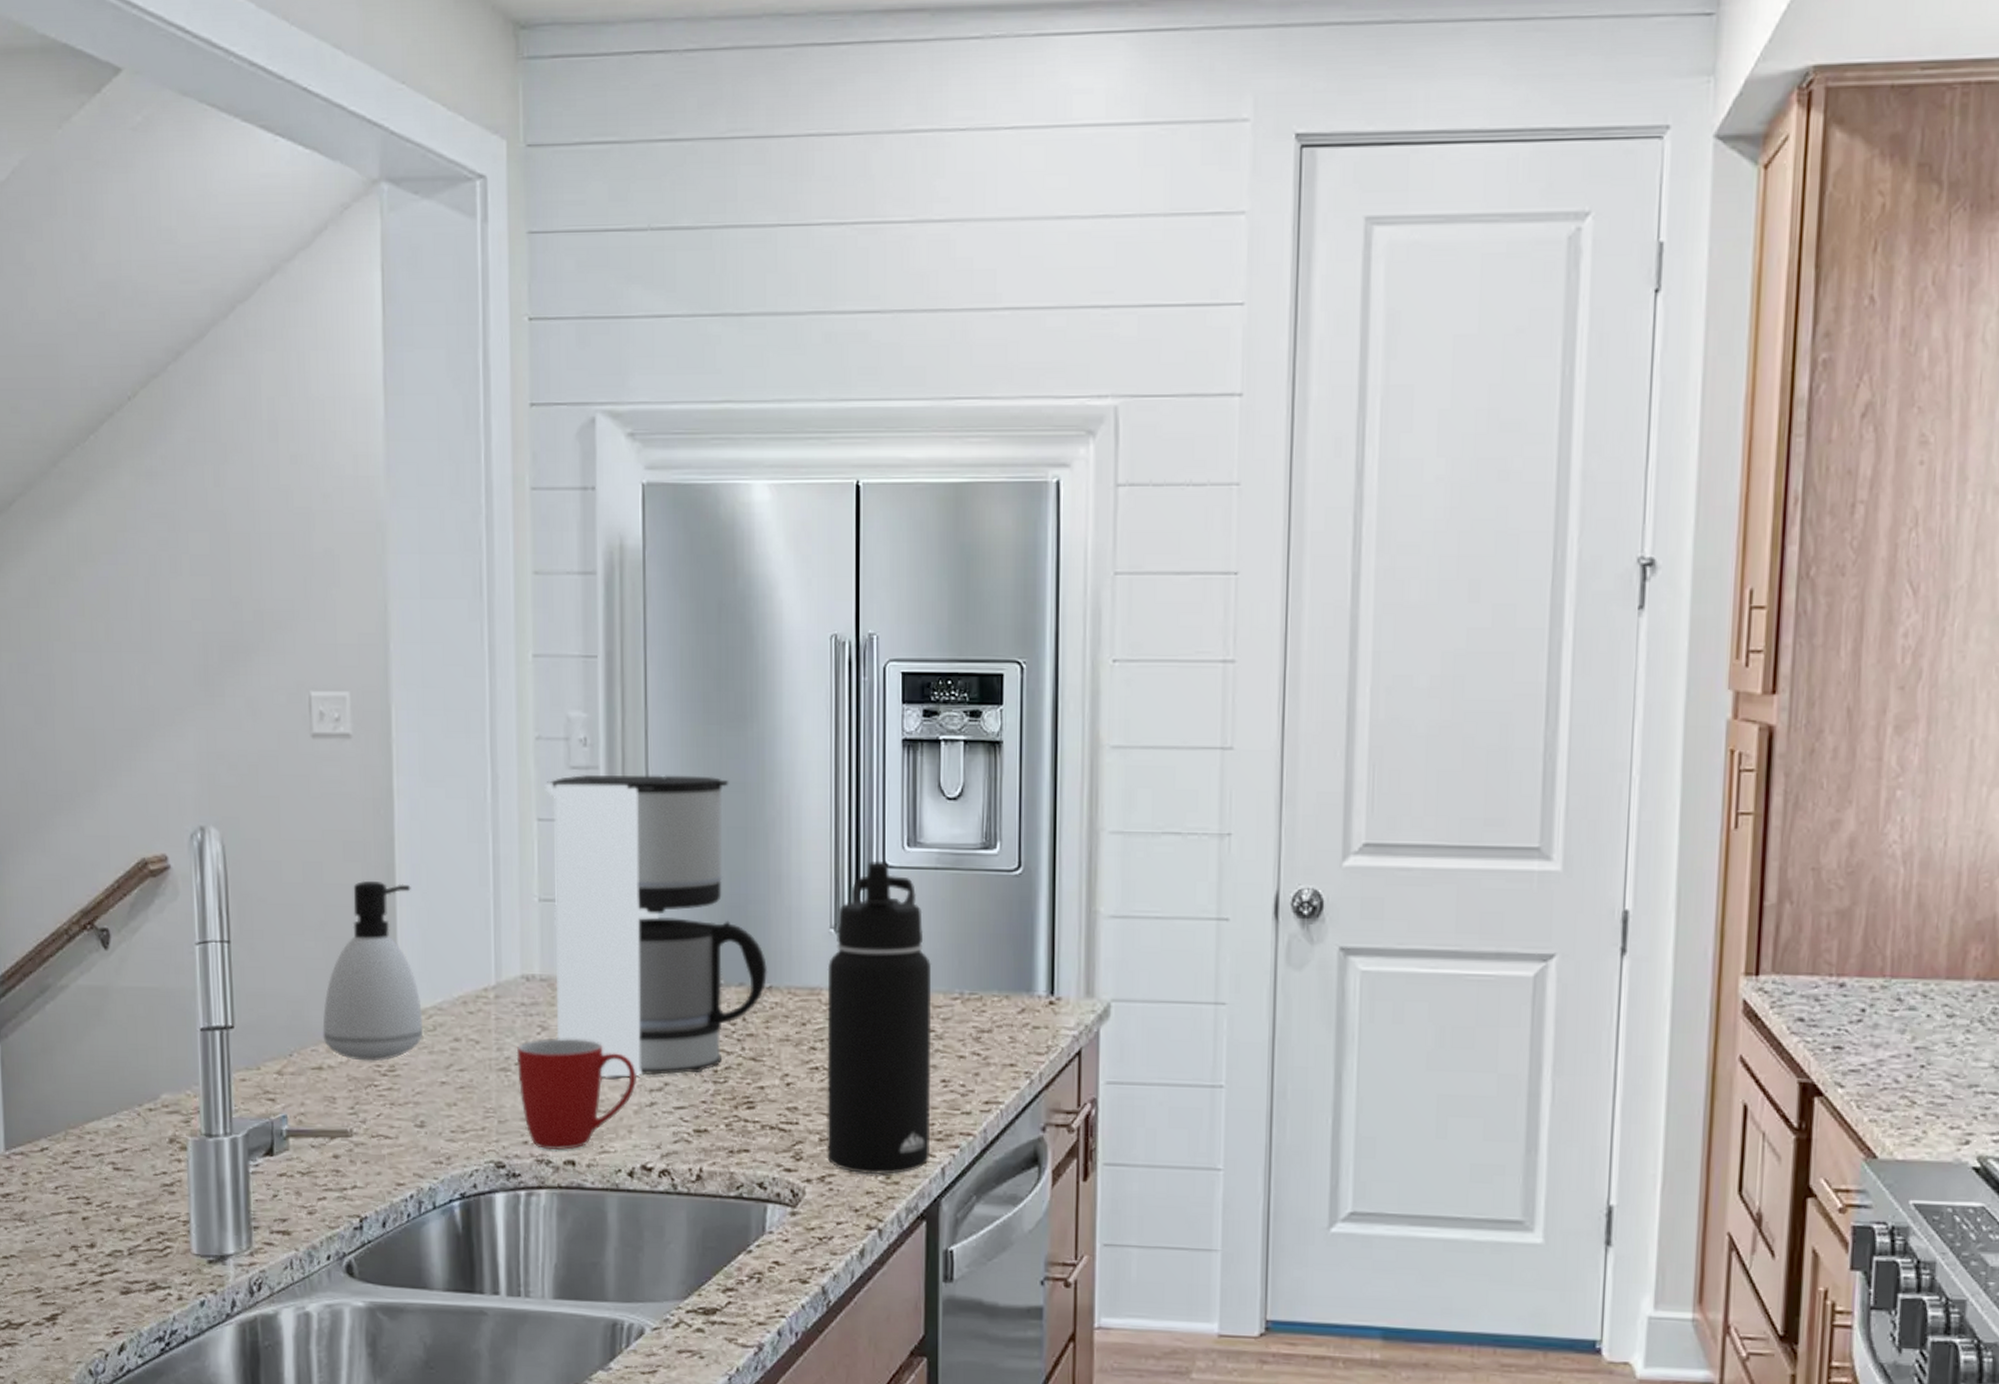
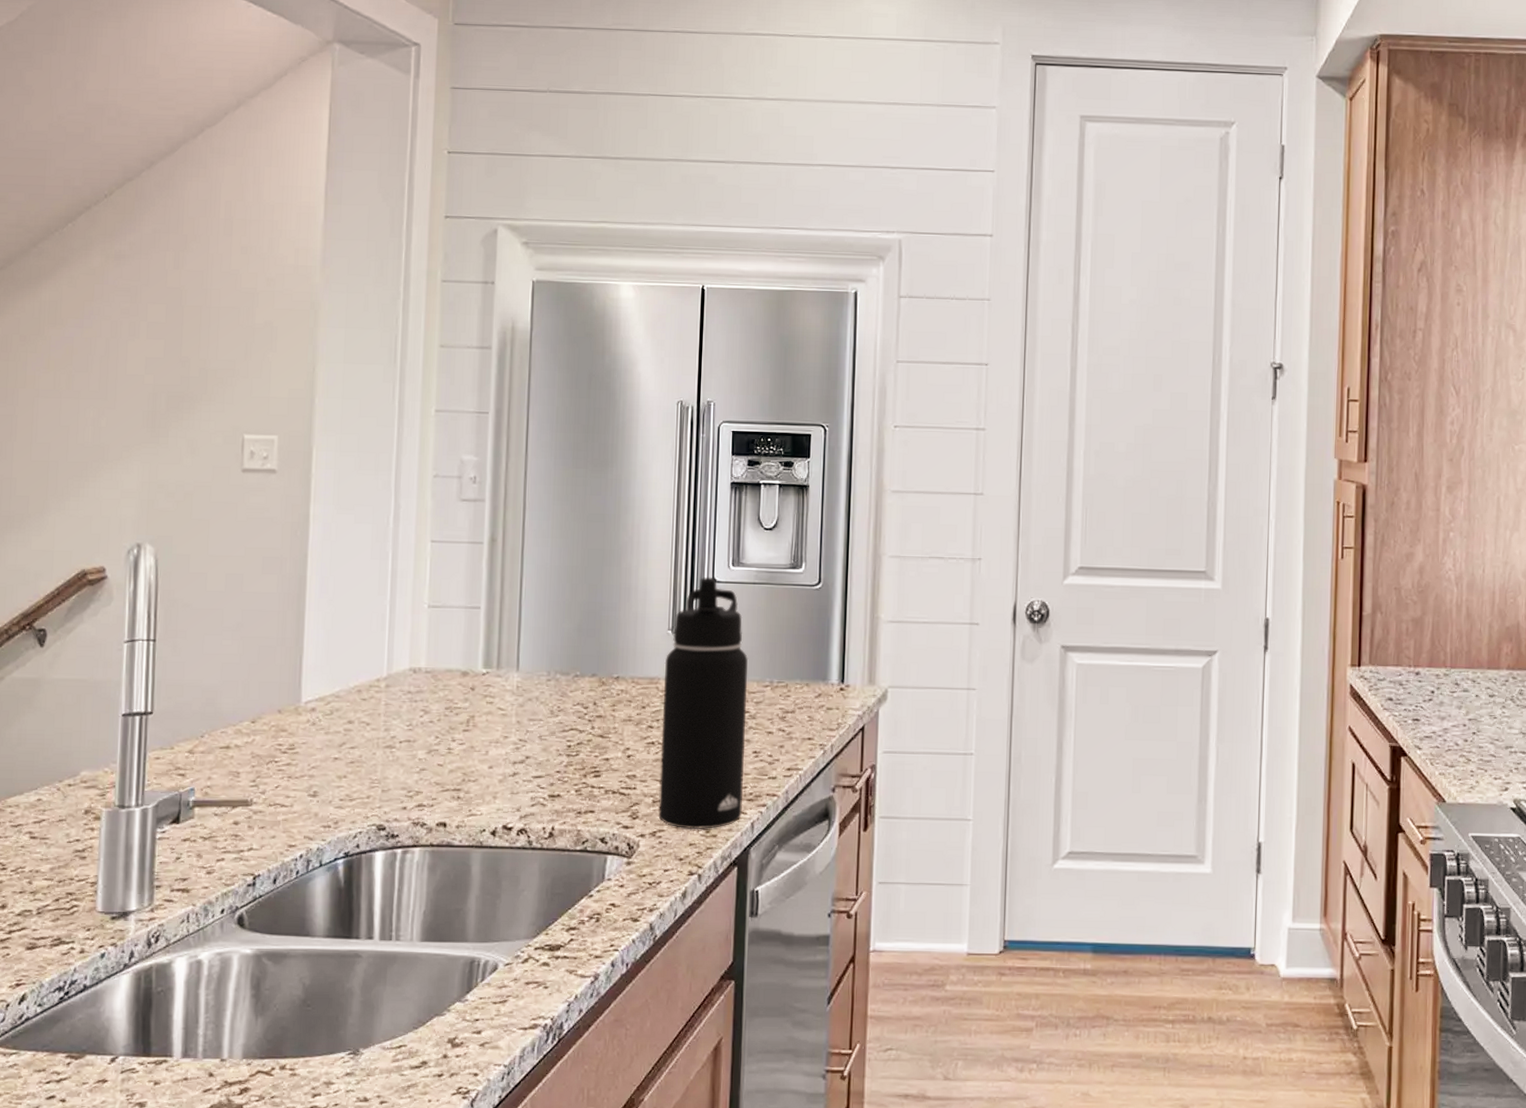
soap dispenser: present [322,880,424,1061] -> none [232,589,322,741]
mug: present [516,1037,636,1151] -> none [401,720,503,815]
coffee maker: present [544,775,768,1077] -> none [436,506,616,752]

